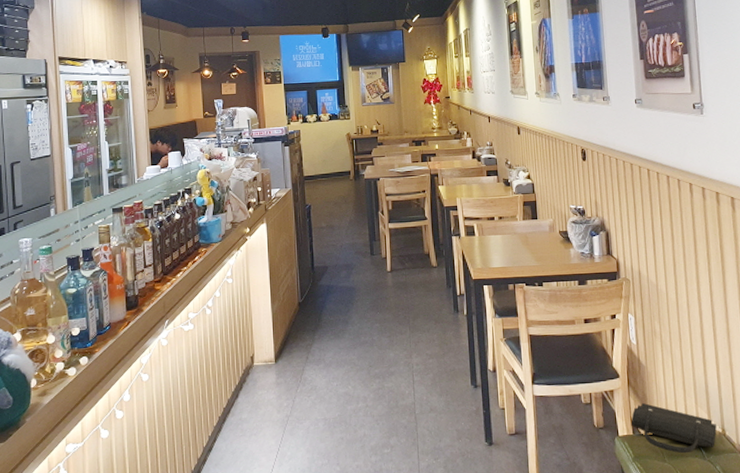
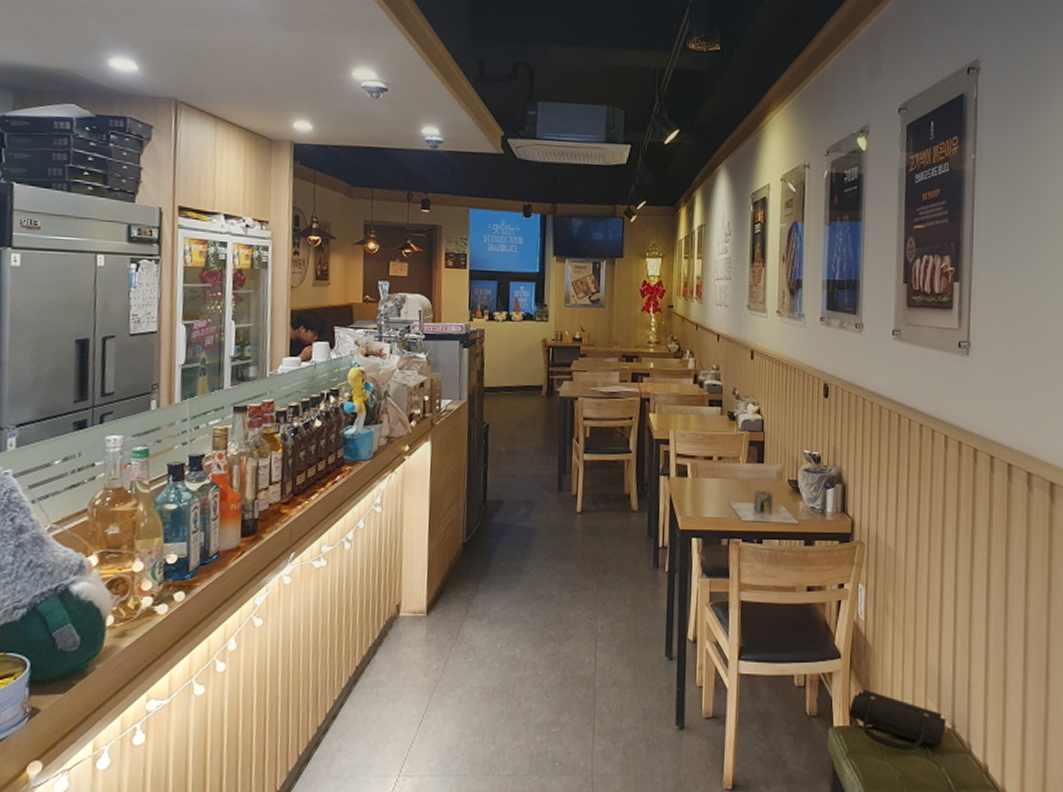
napkin holder: none [511,240,573,269] -> present [728,489,800,525]

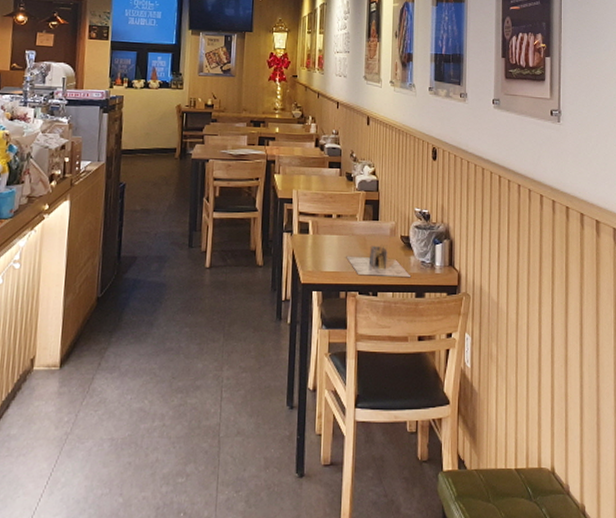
handbag: present [848,689,946,751] -> none [457,433,546,494]

